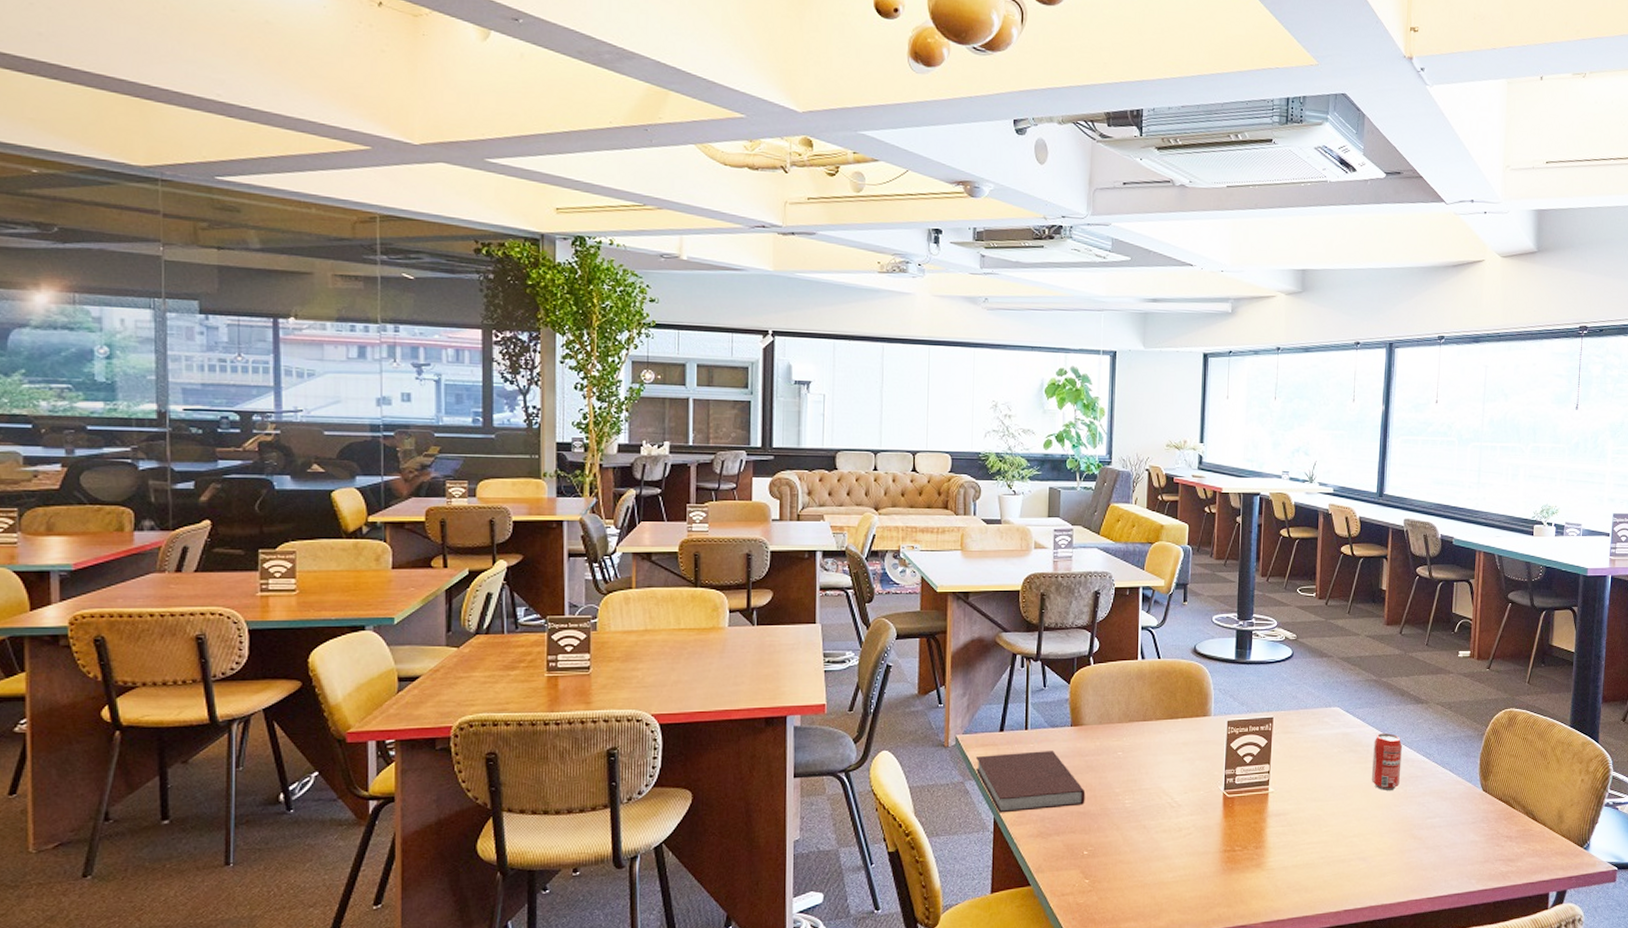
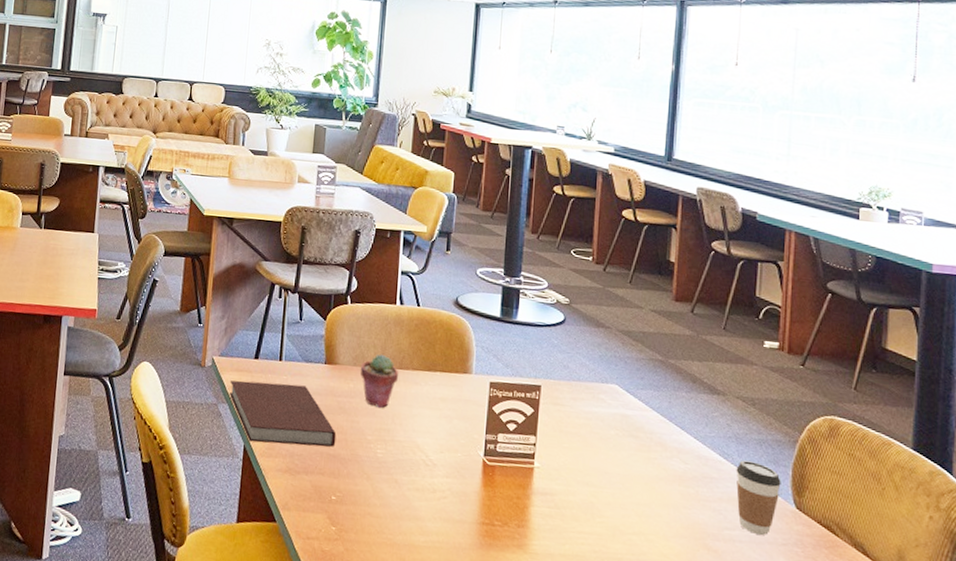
potted succulent: none [1105,709,1143,760] -> present [360,354,399,408]
beverage can: present [1371,733,1402,791] -> none [655,421,693,489]
coffee cup: none [1436,757,1472,819] -> present [736,460,781,536]

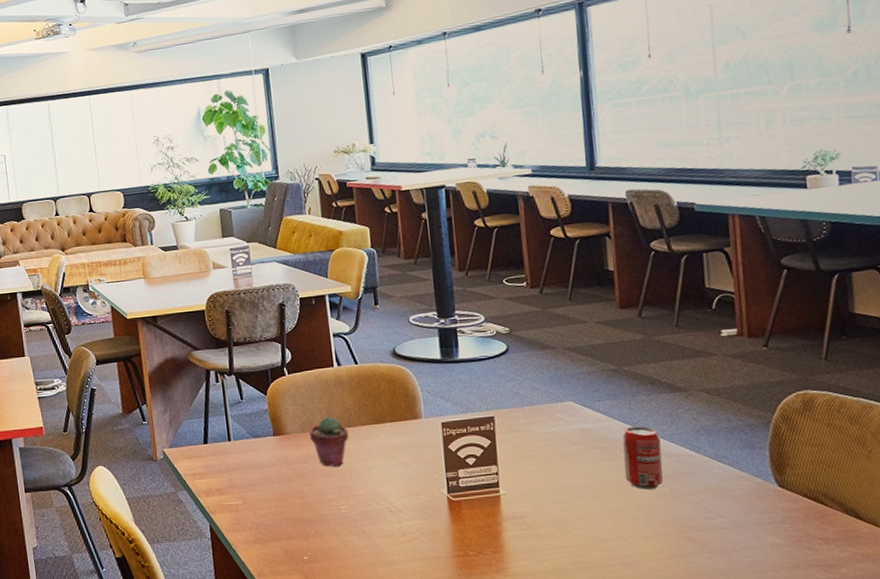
notebook: present [229,380,336,447] -> none [185,460,299,521]
beverage can: none [655,421,693,489] -> present [622,426,663,489]
coffee cup: present [736,460,781,536] -> none [709,449,759,519]

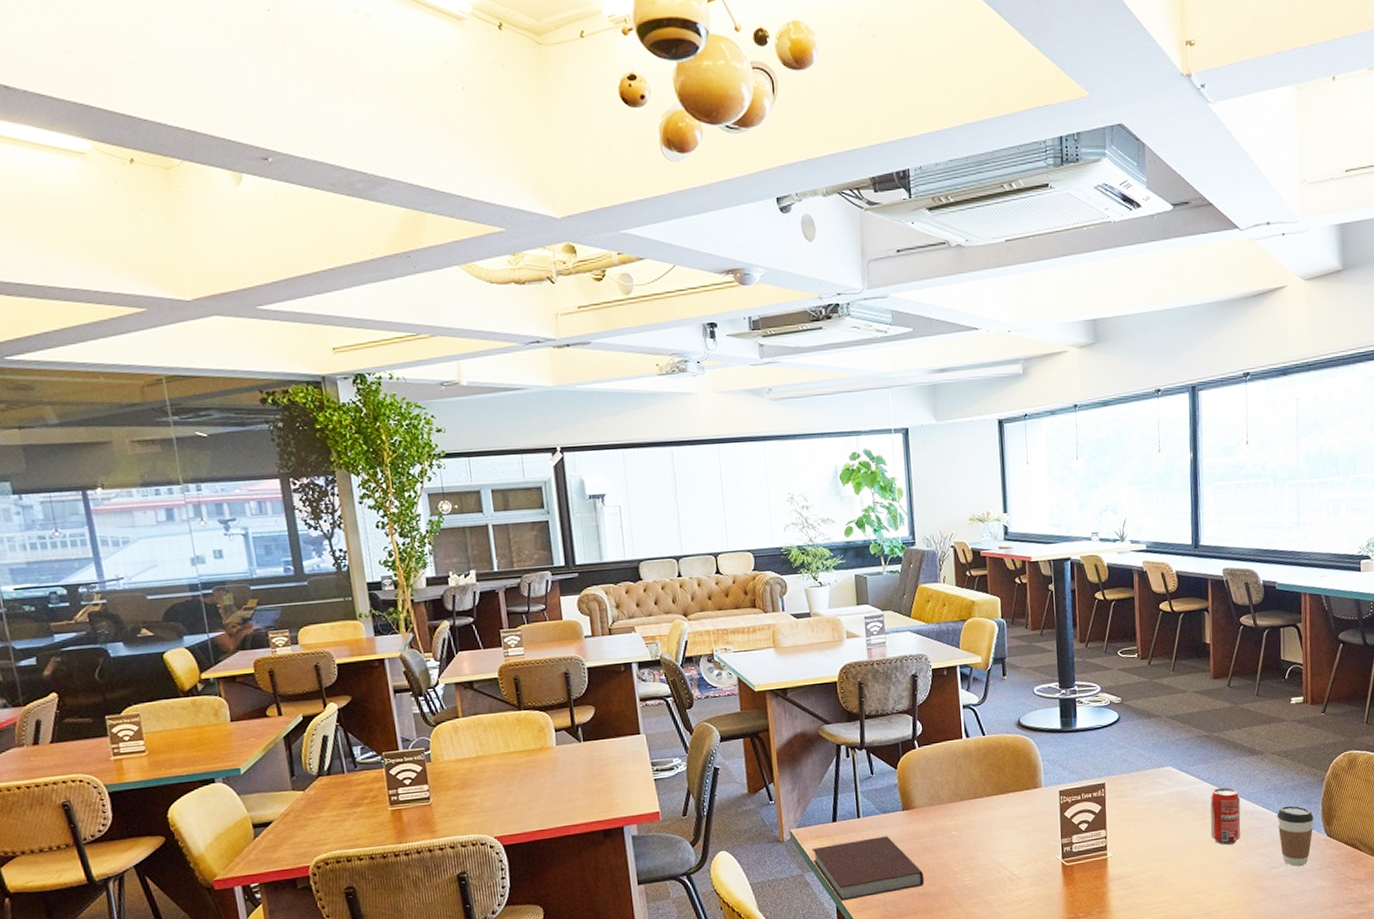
notebook: none [185,460,299,521] -> present [812,836,925,901]
potted succulent: present [309,416,349,467] -> none [937,788,975,839]
coffee cup: none [709,449,759,519] -> present [1277,805,1314,867]

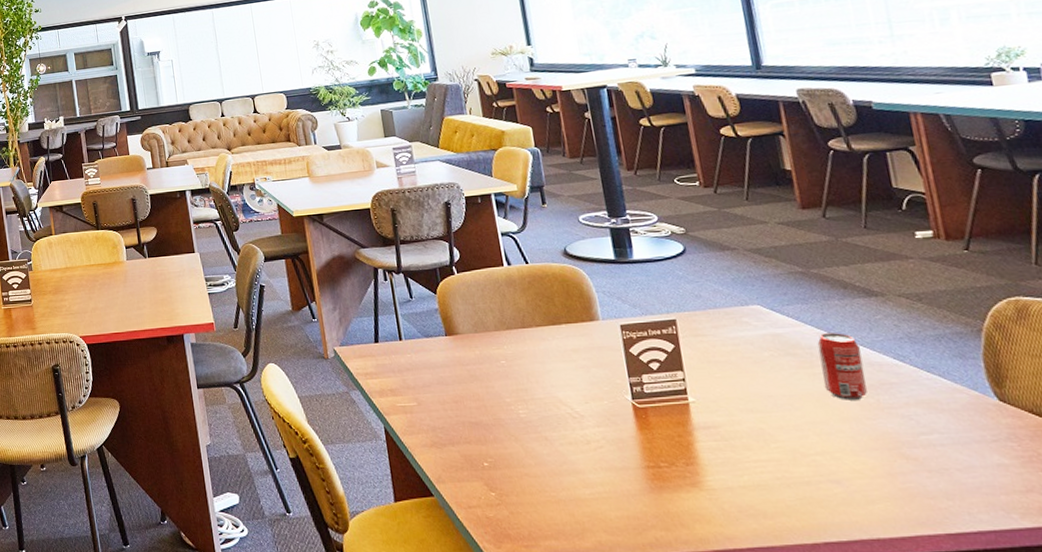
notebook: present [812,836,925,901] -> none [357,360,475,422]
coffee cup: present [1277,805,1314,867] -> none [916,359,976,436]

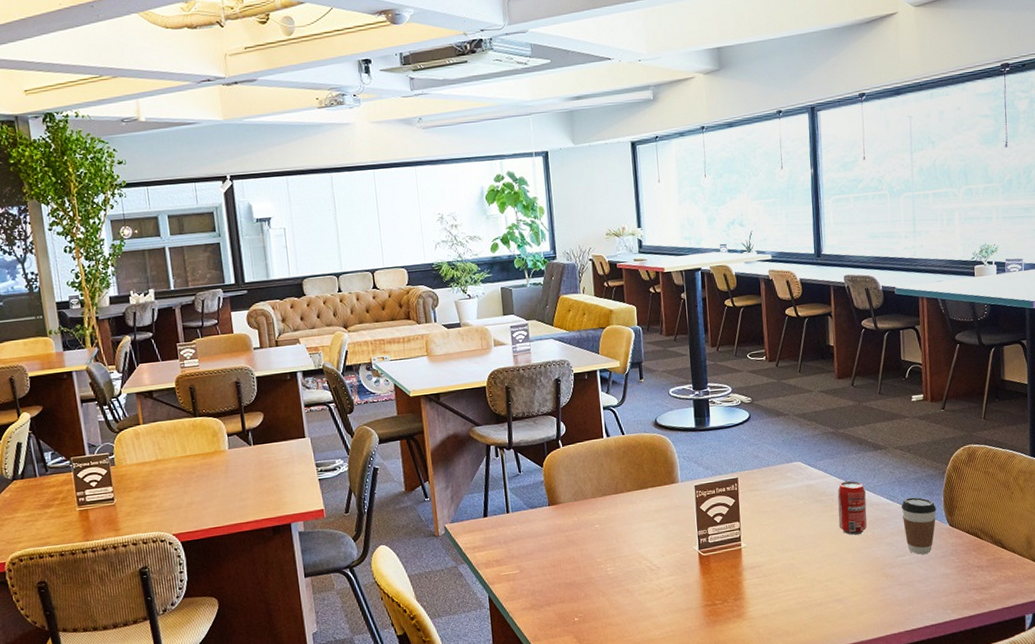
coffee cup: none [916,359,976,436] -> present [901,497,936,555]

